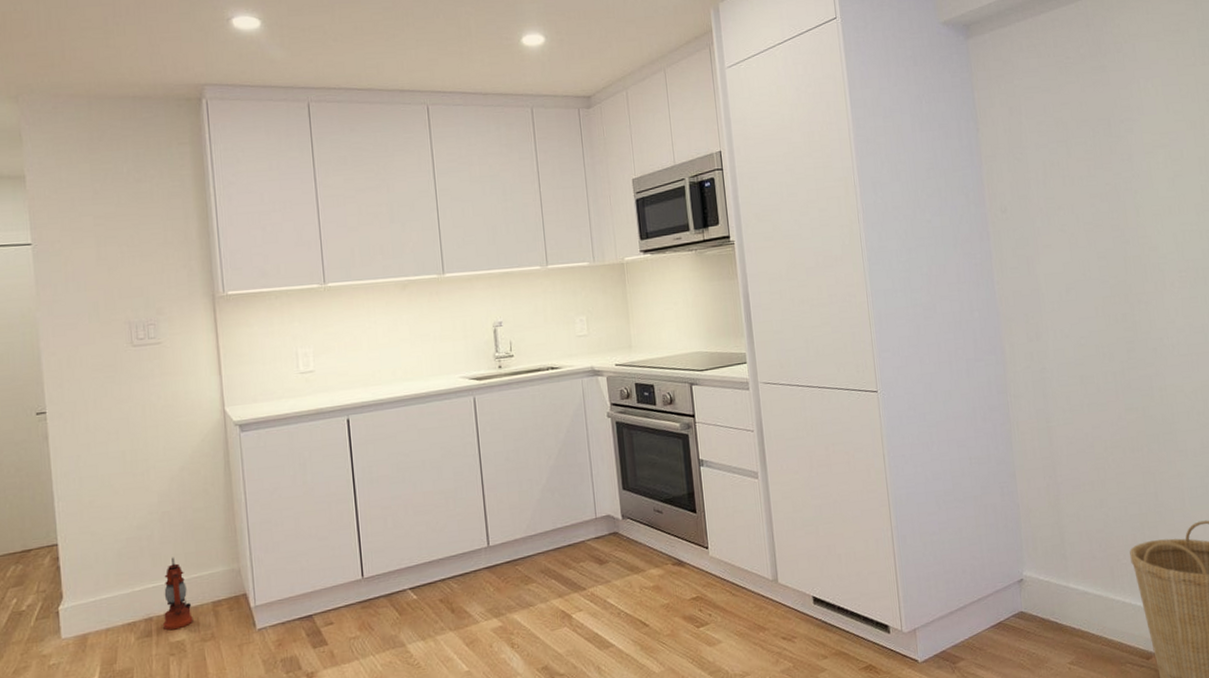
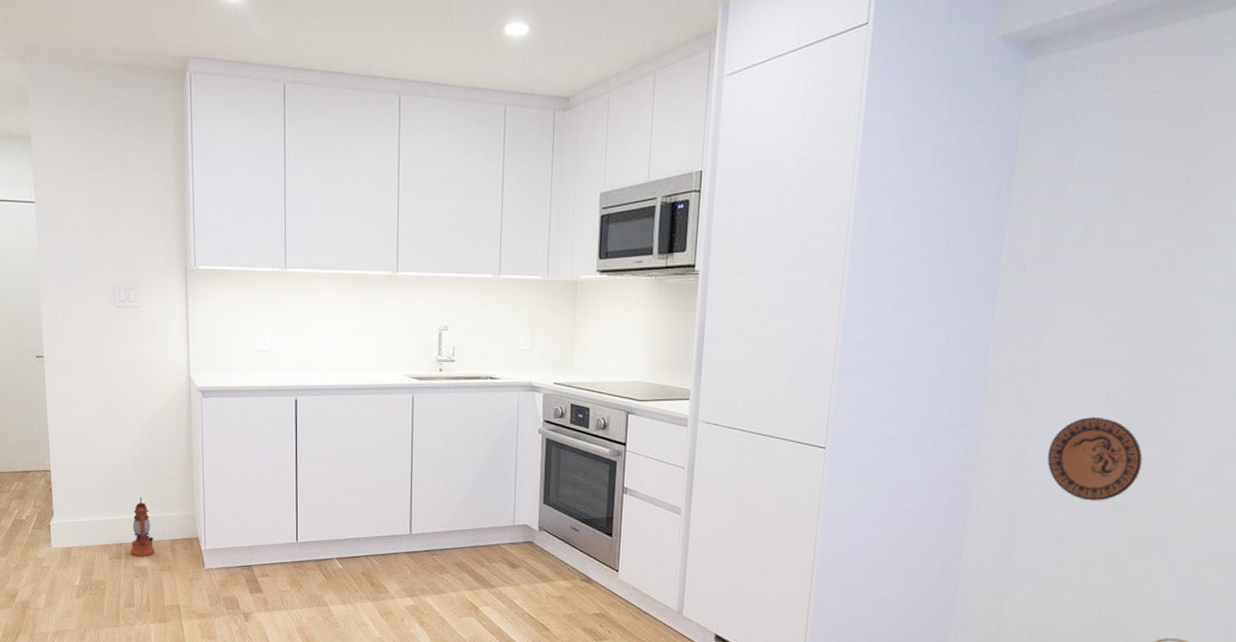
decorative plate: none [1062,329,1139,406] -> present [1047,416,1143,501]

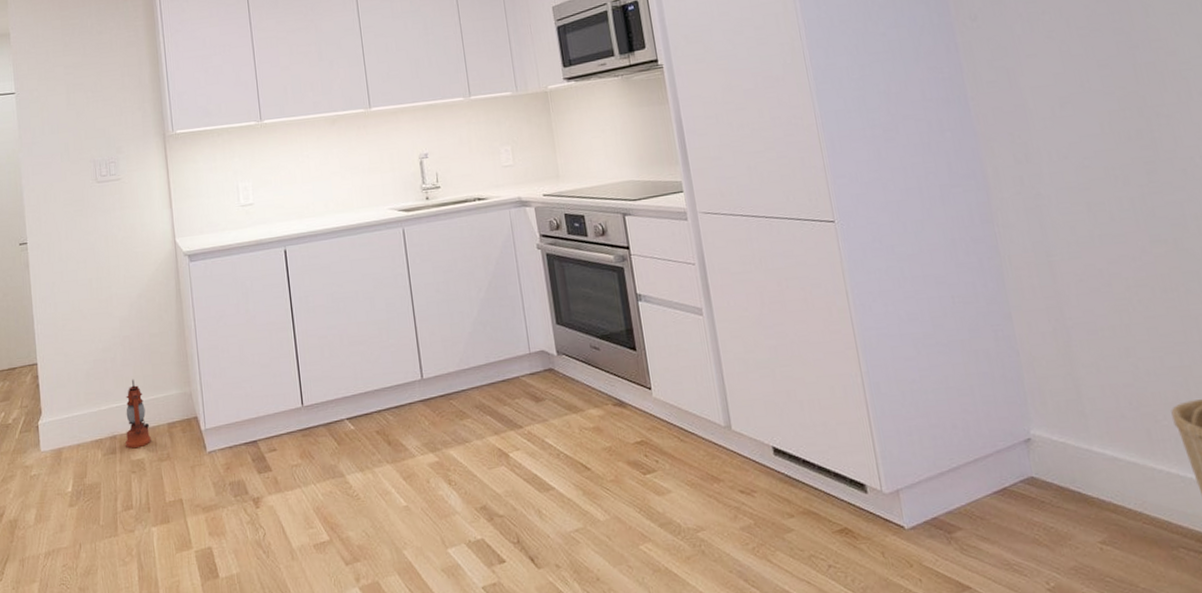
decorative plate: present [1047,416,1143,501] -> none [1061,149,1165,238]

